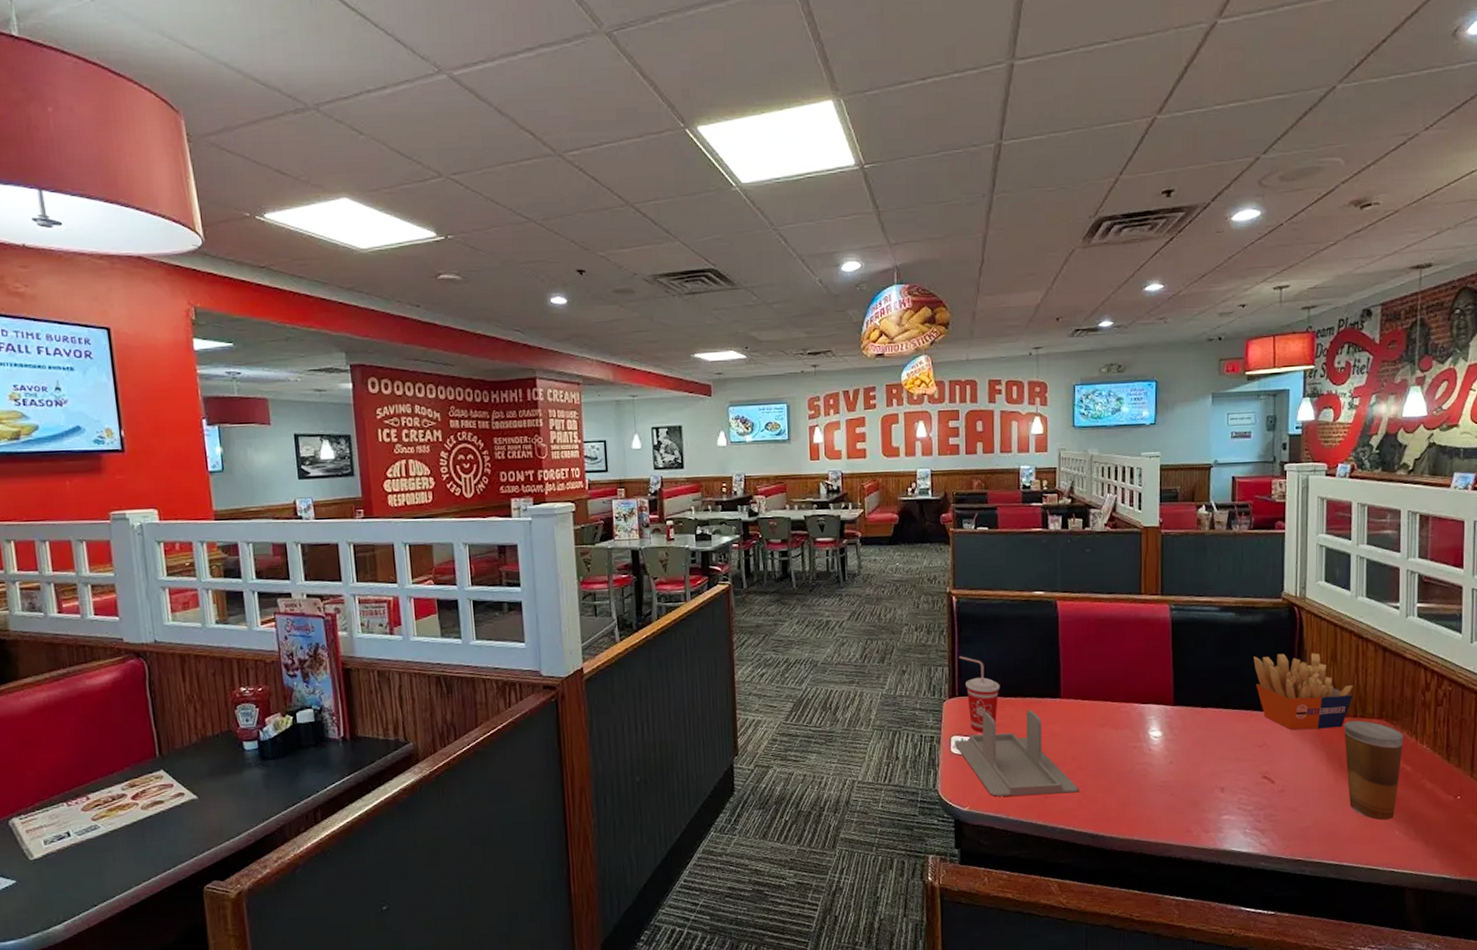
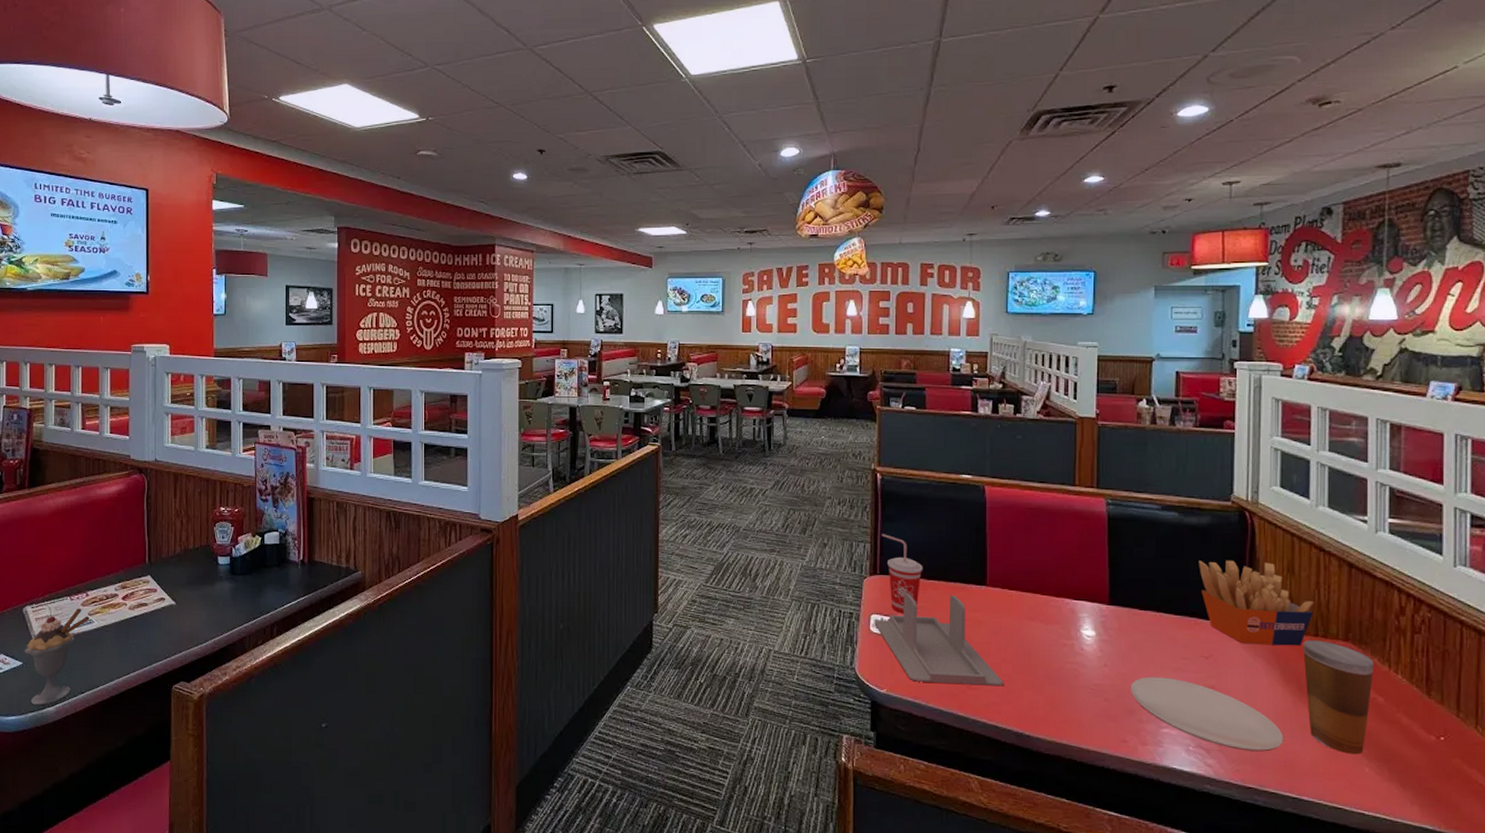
icecream: none [16,814,95,926] -> present [24,605,90,706]
plate: none [1193,768,1327,828] -> present [1130,676,1284,752]

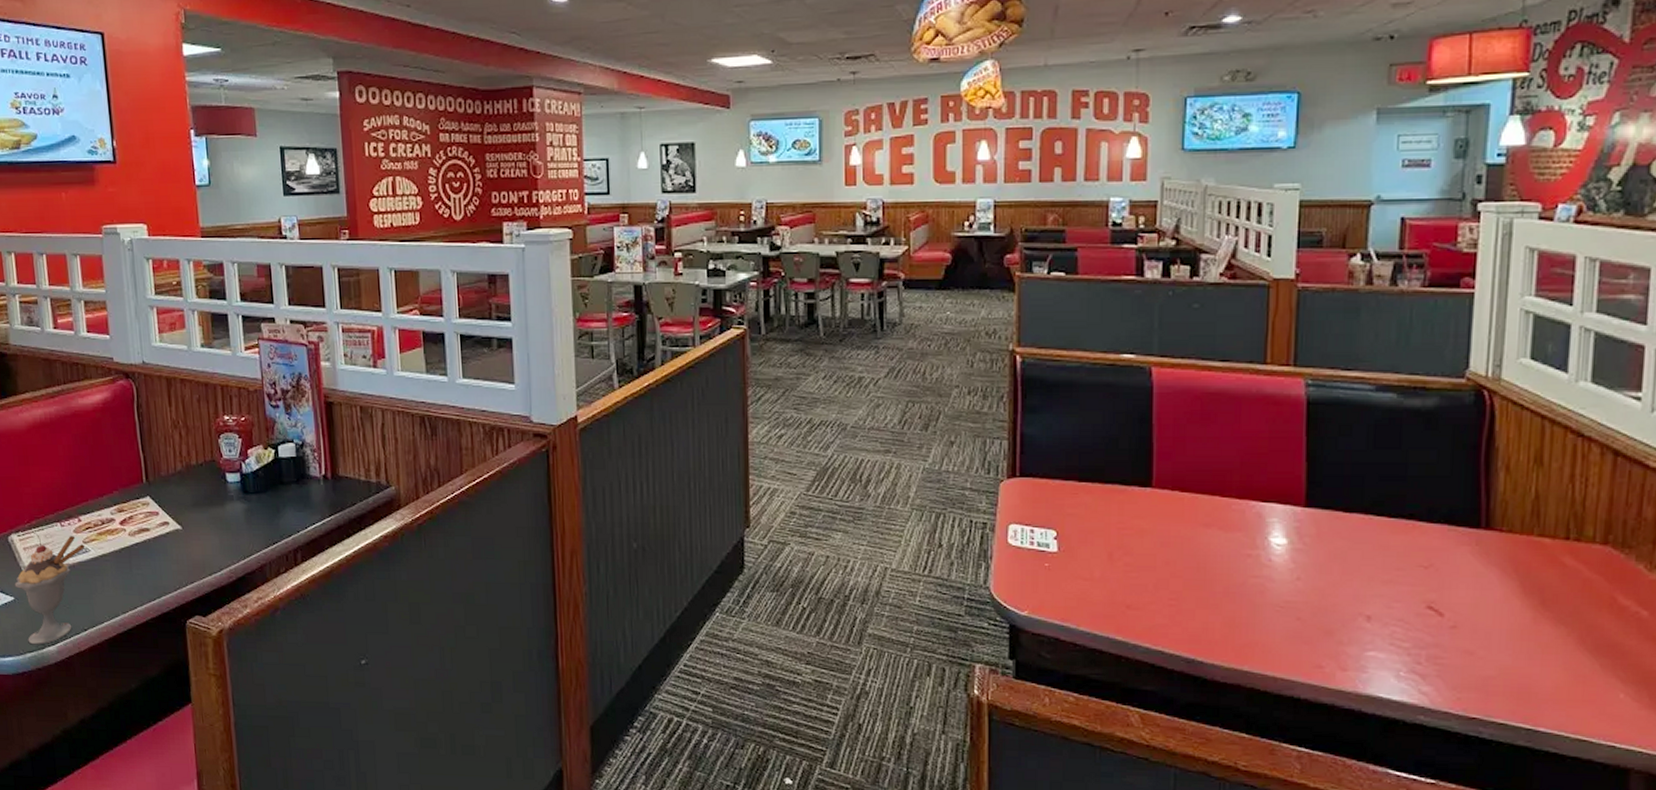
napkin holder: present [874,592,1004,686] -> none [1013,497,1172,606]
beverage cup: present [881,534,923,613] -> none [1021,428,1074,522]
plate: present [1130,676,1284,752] -> none [1328,591,1519,677]
french fries: present [1199,560,1315,646] -> none [1421,450,1567,552]
beverage cup: present [1303,640,1373,755] -> none [1549,544,1638,679]

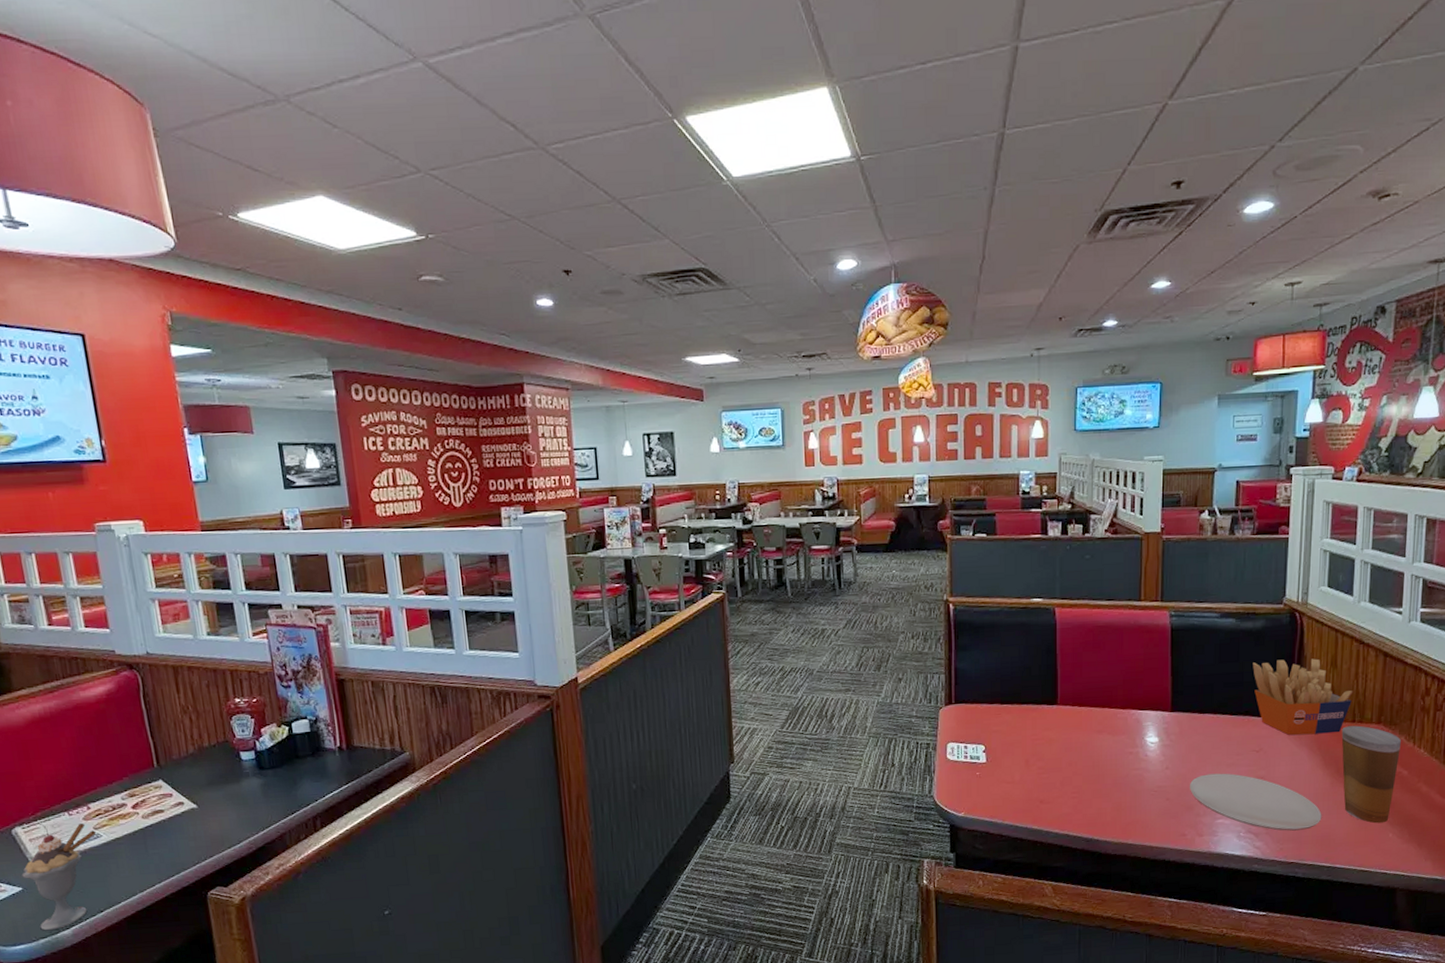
plate: none [1328,591,1519,677] -> present [1189,773,1322,831]
french fries: none [1421,450,1567,552] -> present [1253,658,1353,735]
beverage cup: none [1549,544,1638,679] -> present [1341,725,1401,824]

